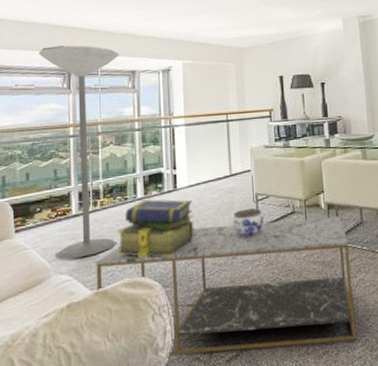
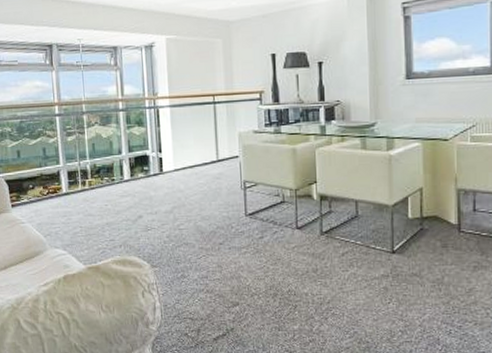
floor lamp: present [39,45,119,260] -> none [19,18,107,234]
coffee table: present [96,216,357,355] -> none [87,208,345,332]
stack of books: present [116,199,194,258] -> none [106,182,181,239]
jar: present [232,208,264,238] -> none [219,196,252,225]

